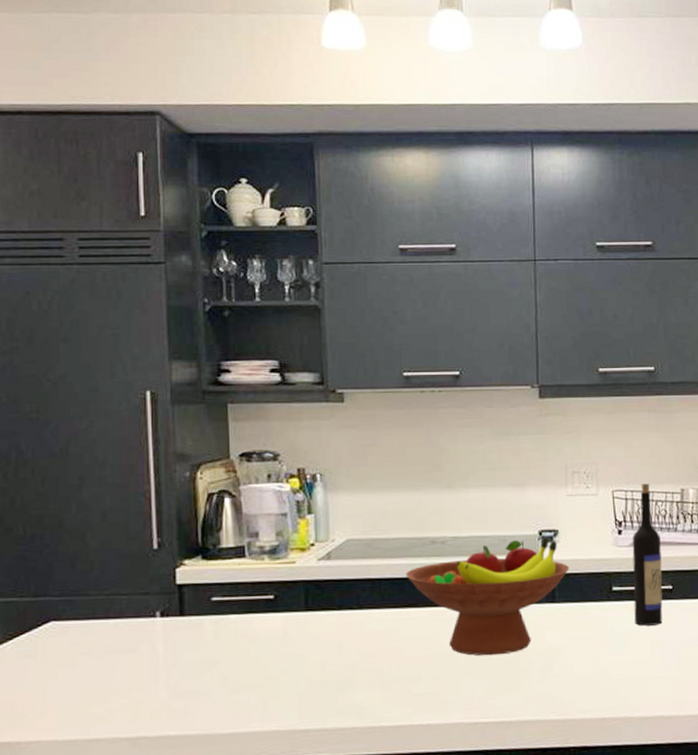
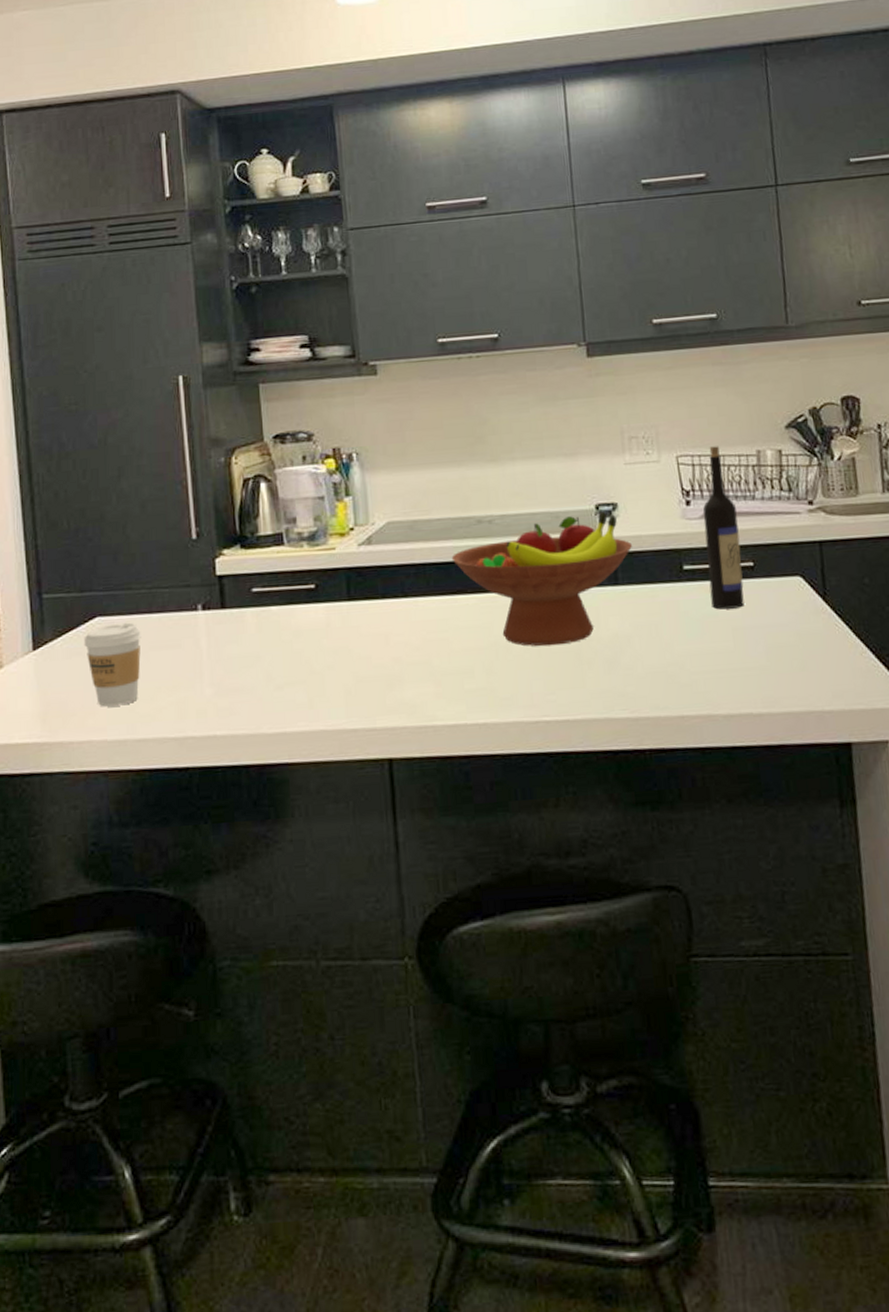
coffee cup: none [36,627,97,708] -> present [83,622,141,707]

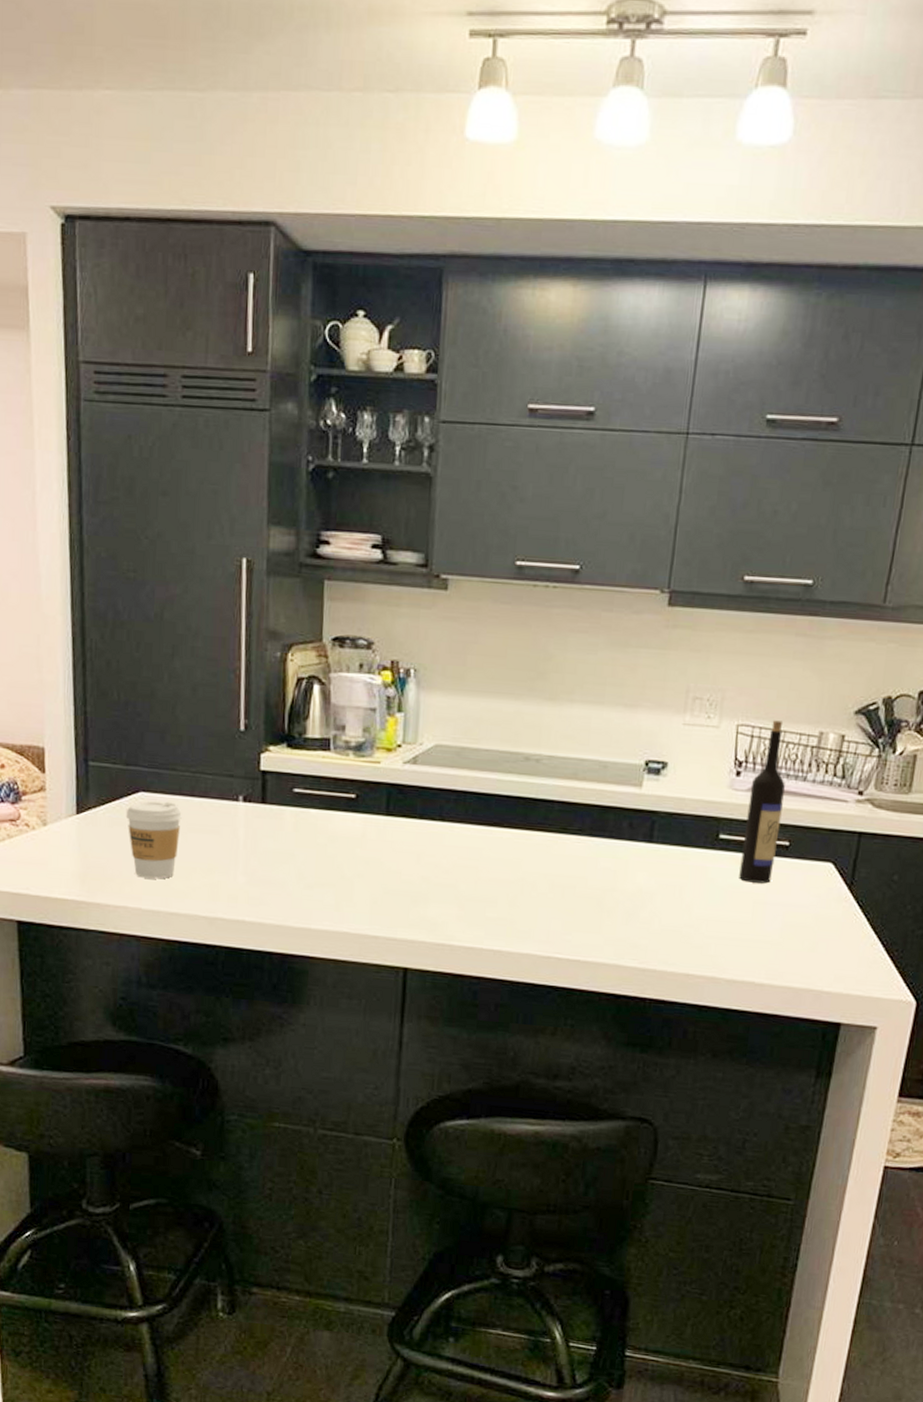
fruit bowl: present [451,511,633,647] -> none [493,768,675,891]

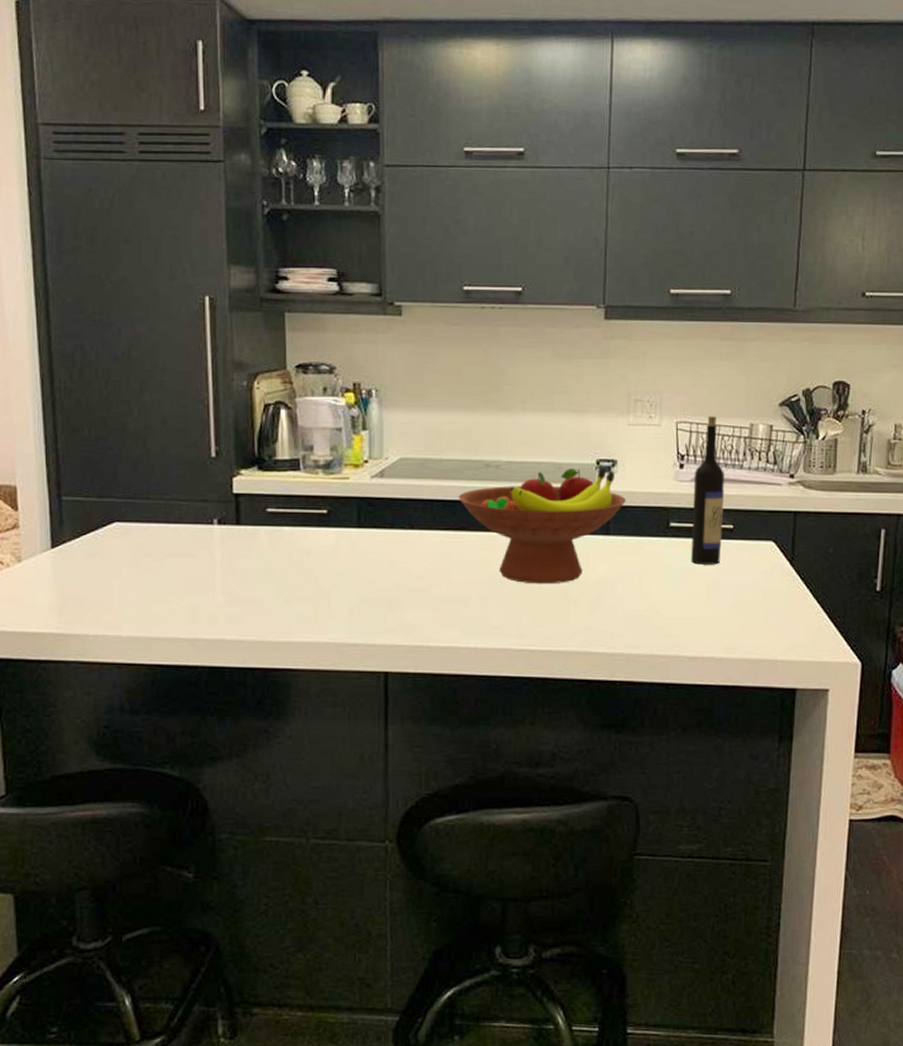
coffee cup: present [125,800,182,879] -> none [101,529,158,606]
fruit bowl: none [493,768,675,891] -> present [458,466,627,584]

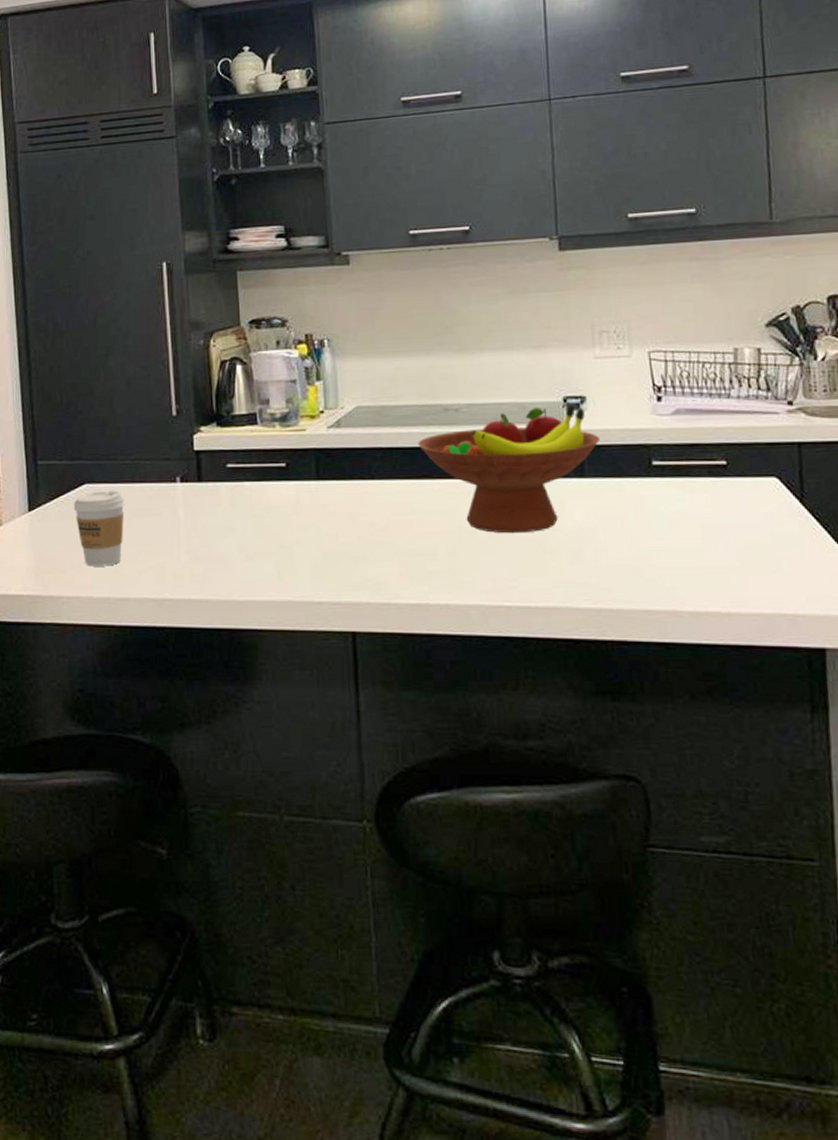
coffee cup: none [101,529,158,606] -> present [73,490,125,567]
wine bottle: present [691,416,724,565] -> none [674,342,716,507]

